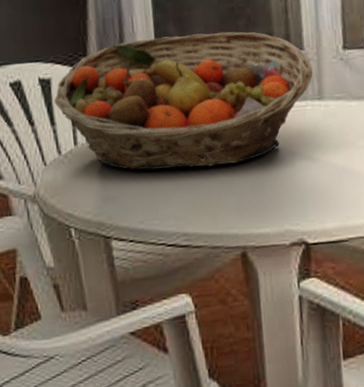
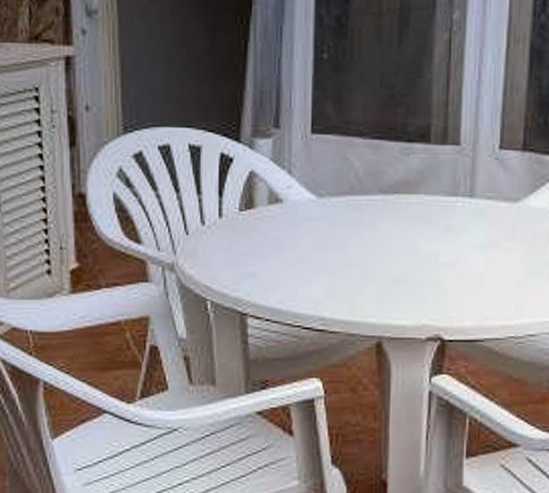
fruit basket: present [54,31,313,170] -> none [203,116,467,253]

